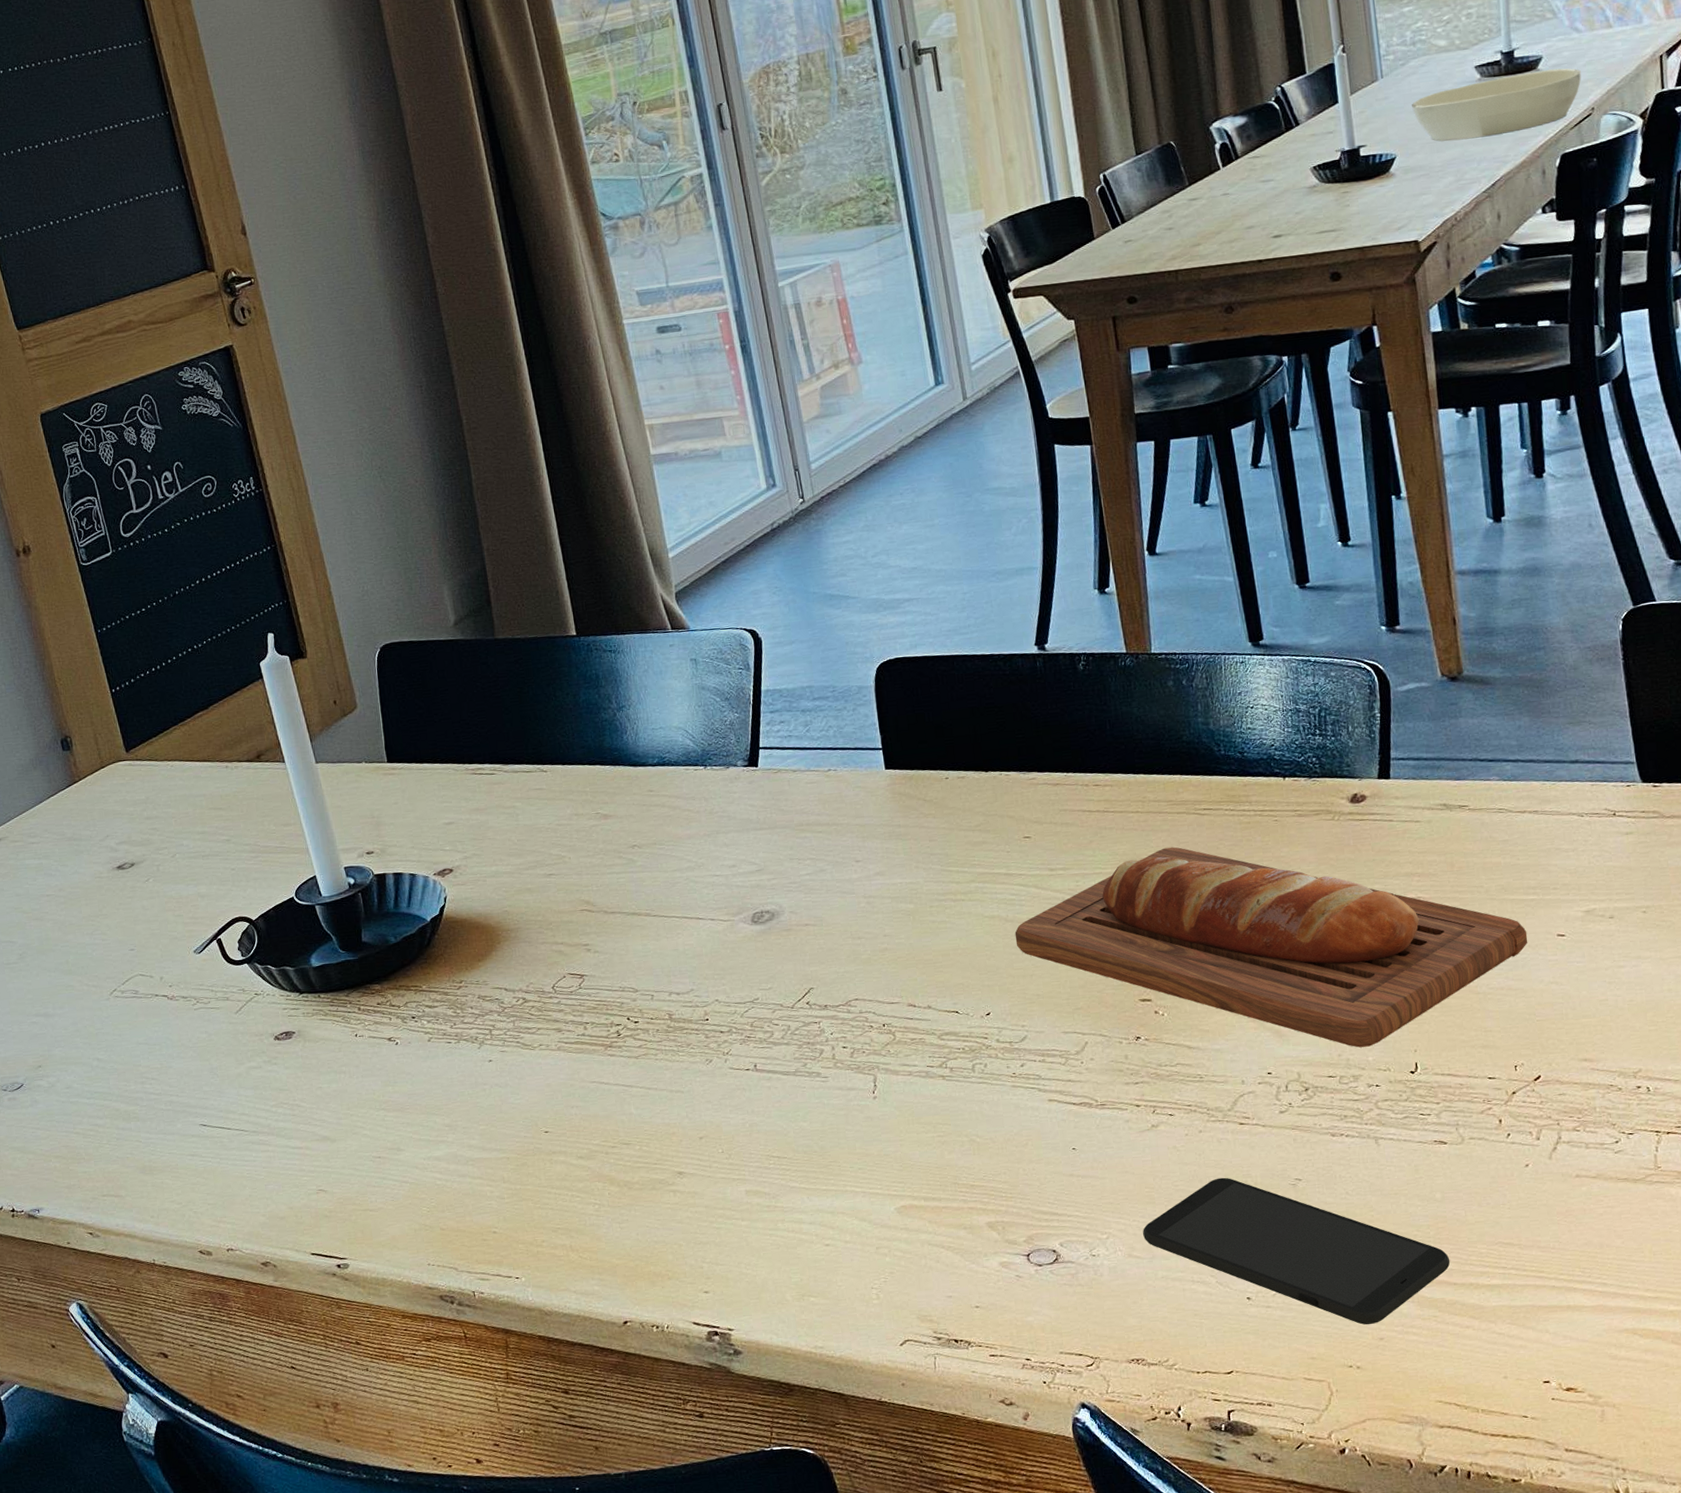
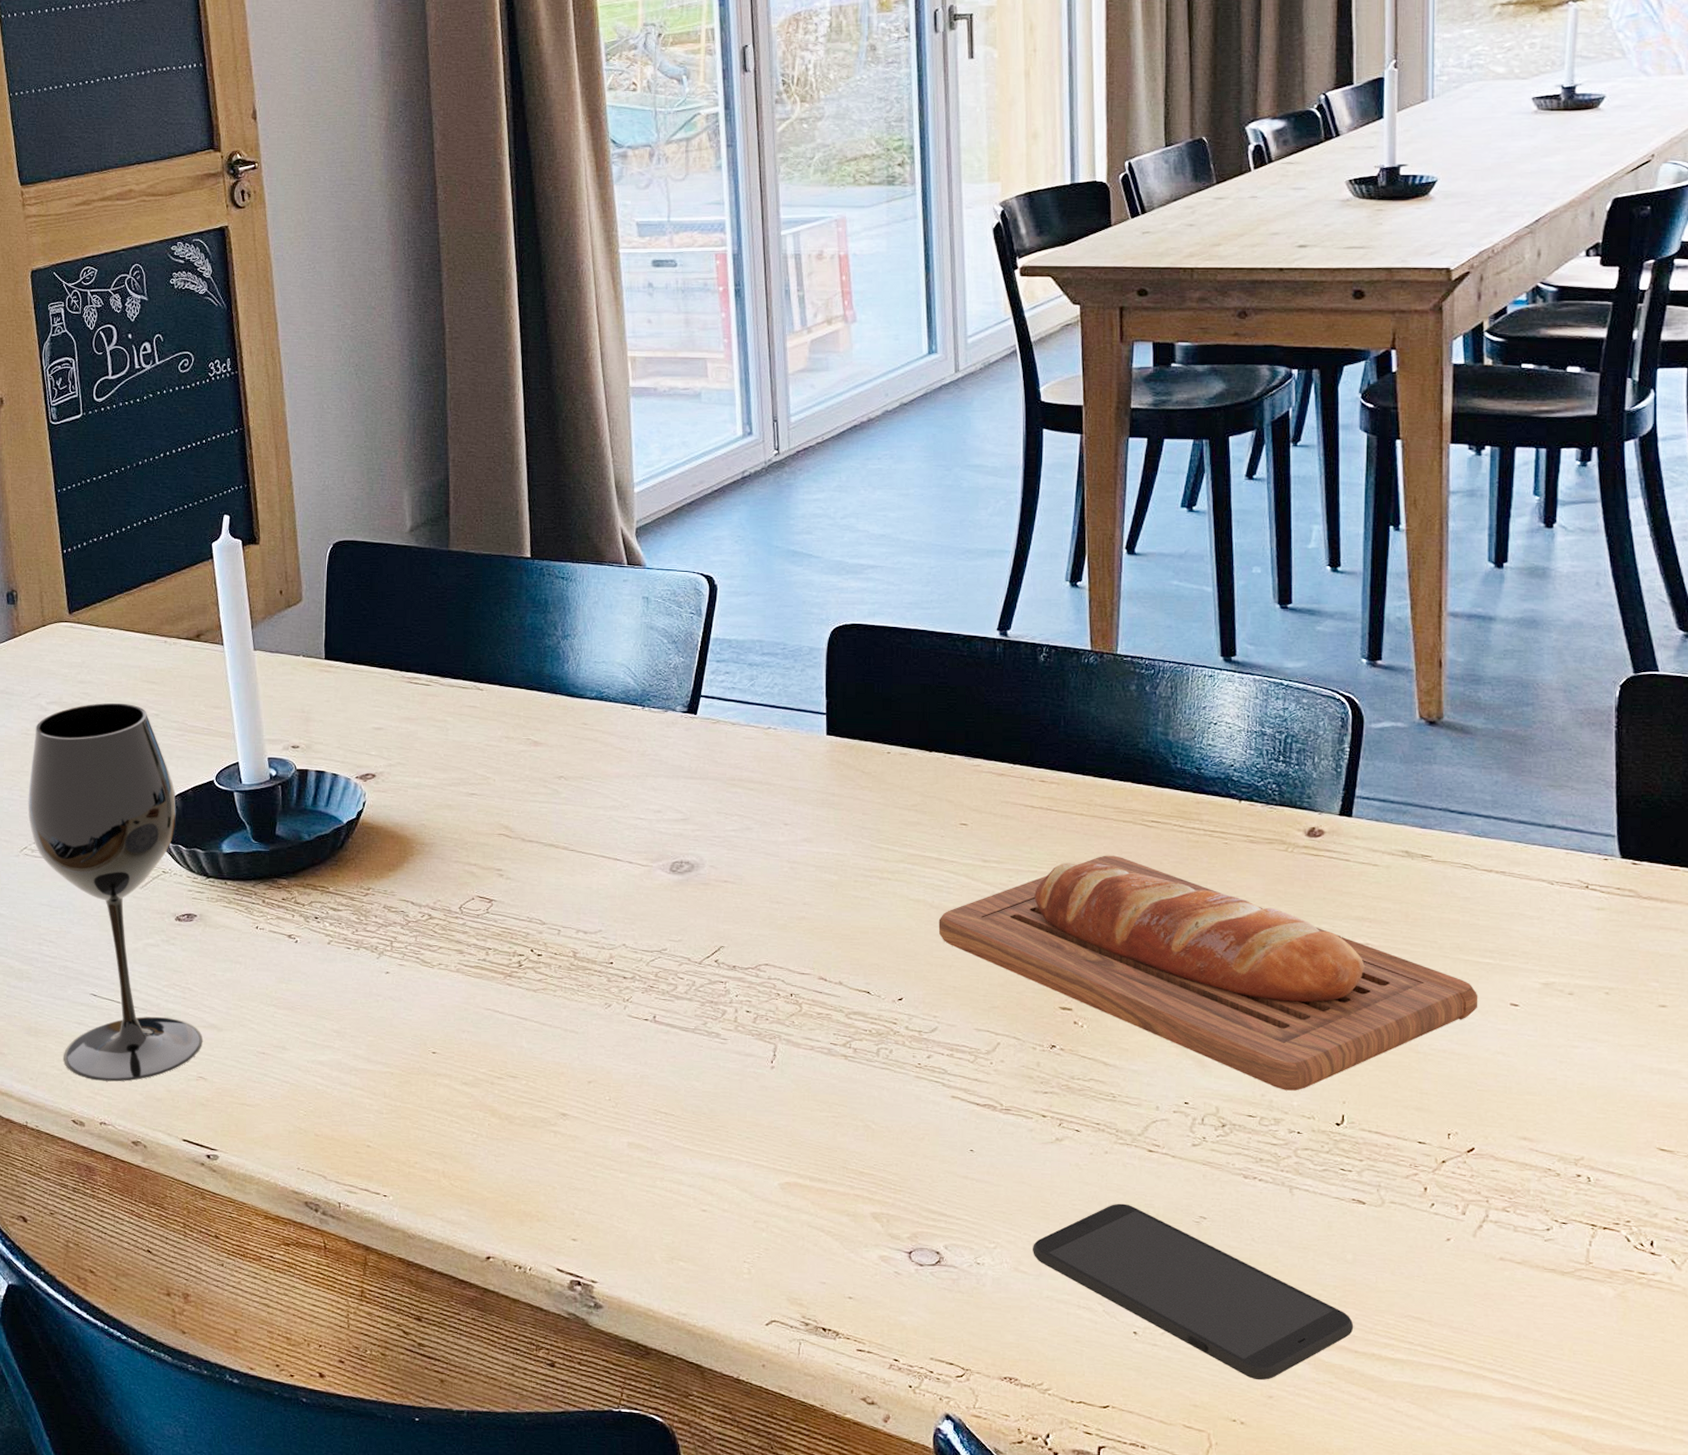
wineglass: none [108,833,318,1209] -> present [27,702,203,1082]
bowl: present [1412,68,1582,142] -> none [1461,110,1646,171]

